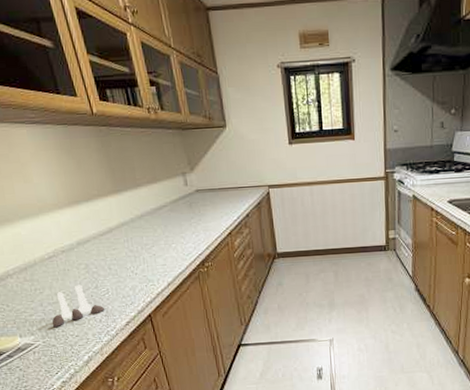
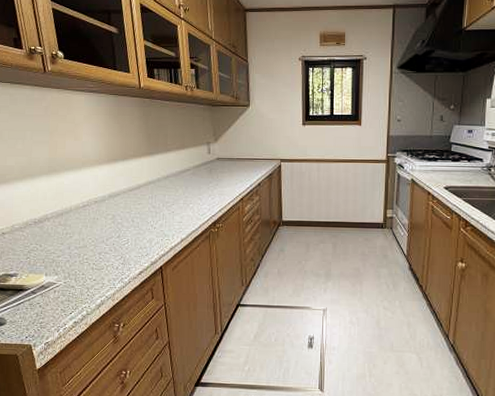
salt and pepper shaker set: present [52,284,105,328] -> none [75,233,123,270]

